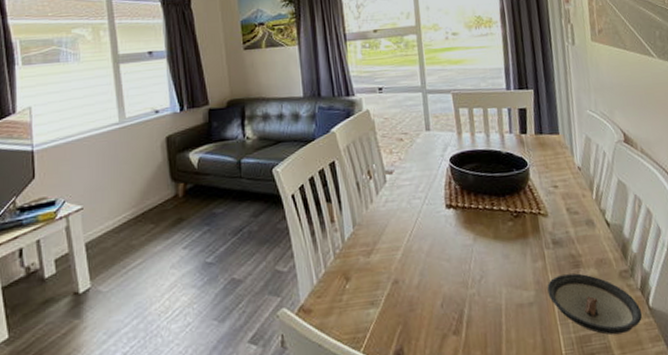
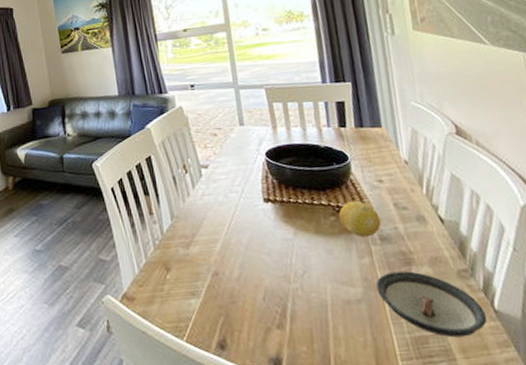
fruit: none [516,206,555,242] -> present [339,200,381,238]

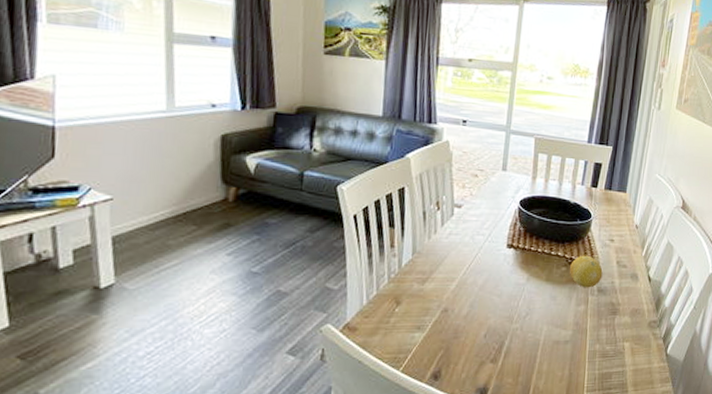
saucer: present [376,271,487,338] -> none [583,319,660,375]

